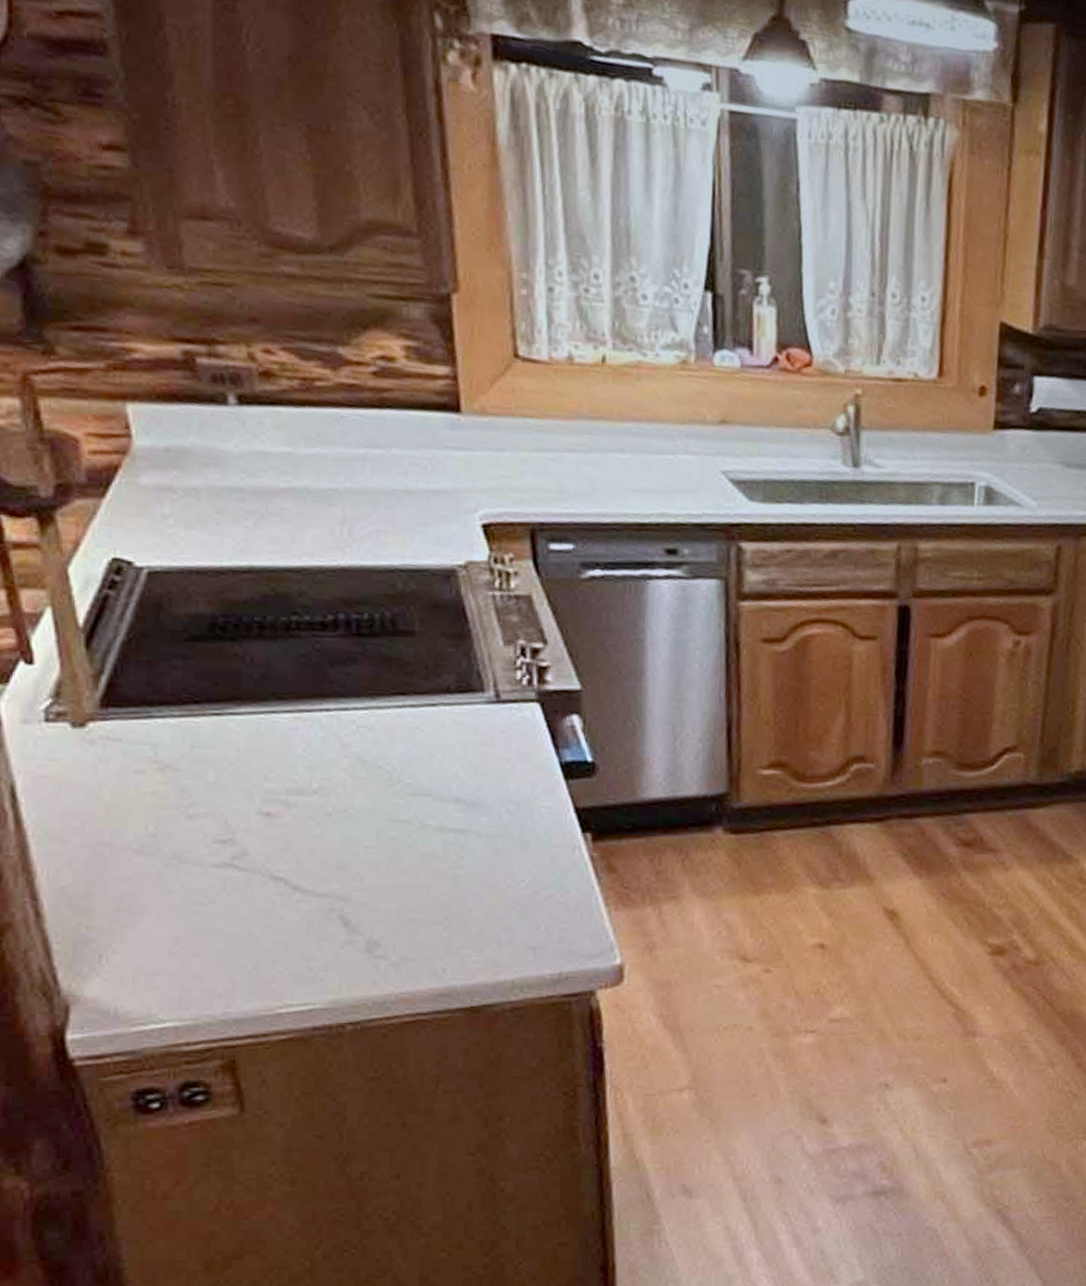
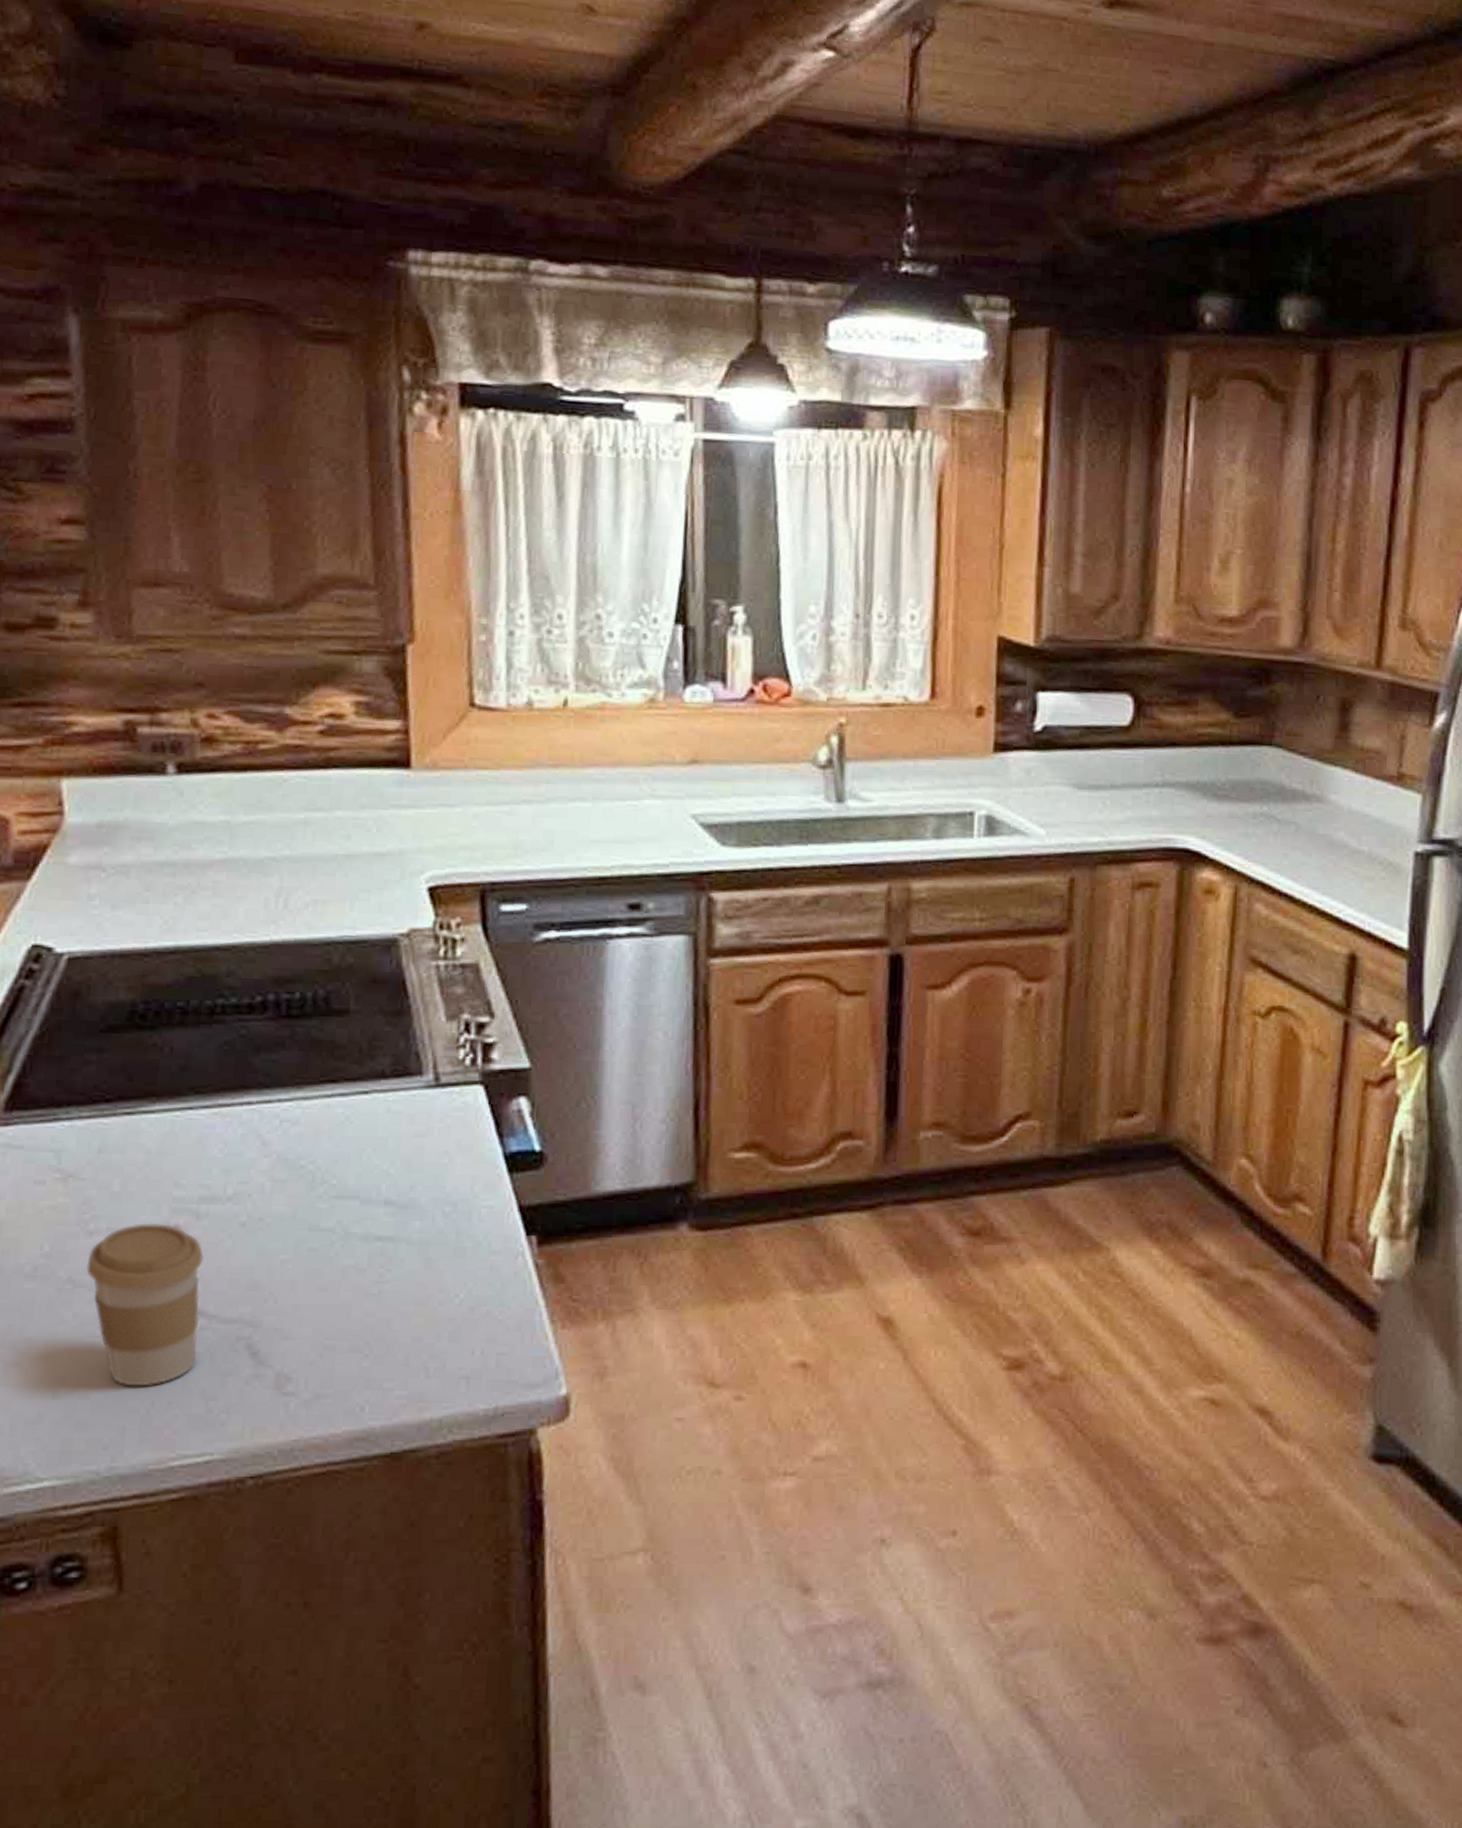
coffee cup: none [189,810,295,948] -> present [86,1223,204,1387]

